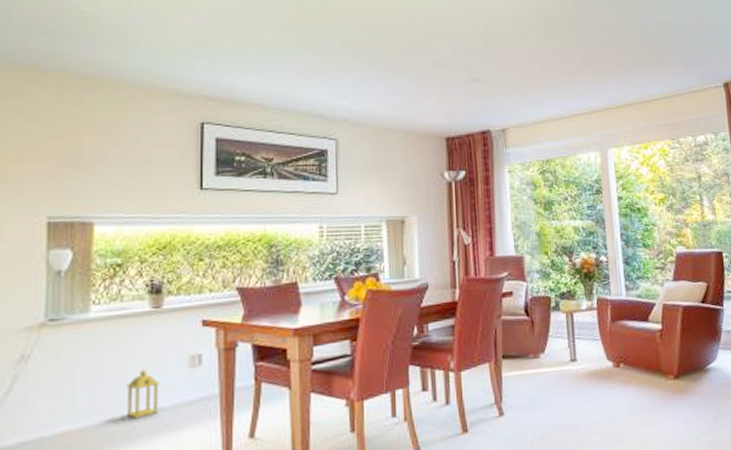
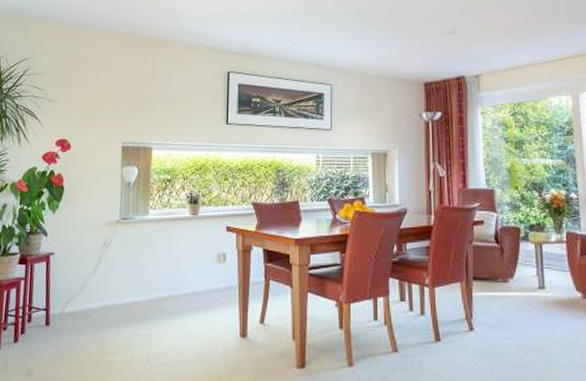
lantern: present [126,369,159,419] -> none [173,261,195,299]

